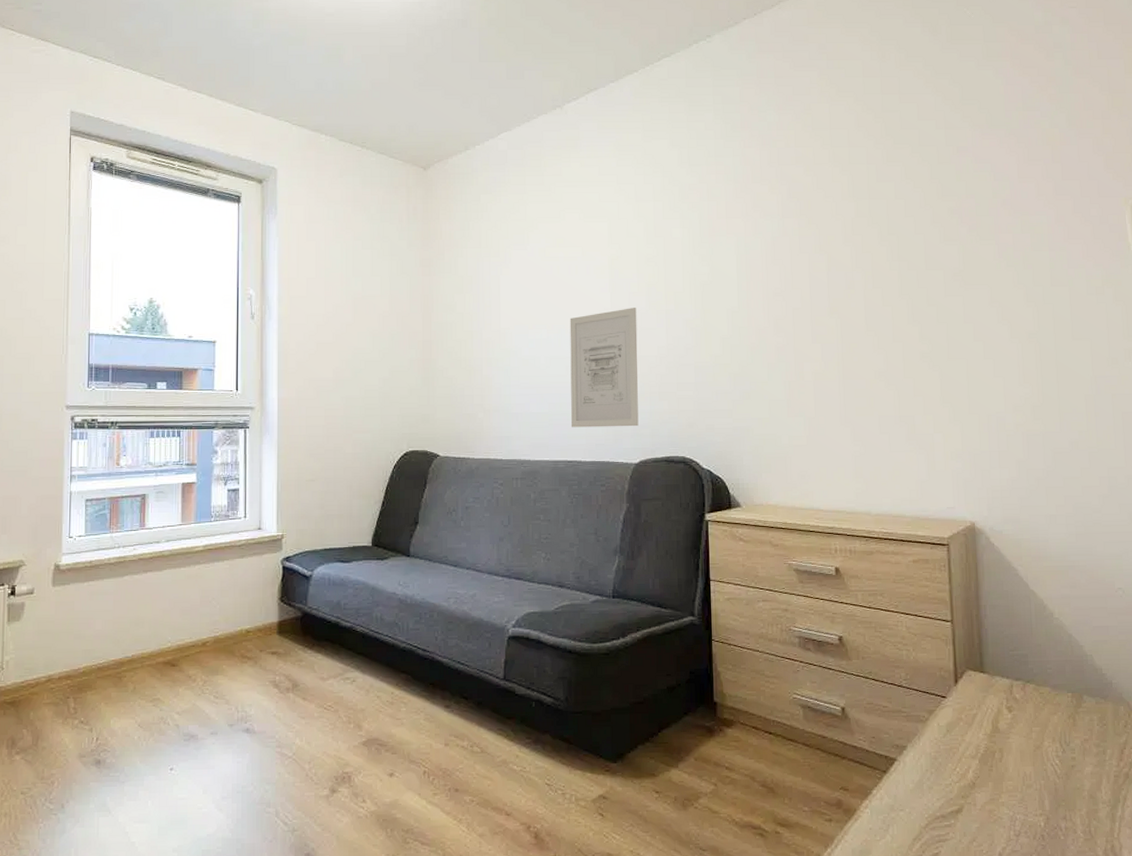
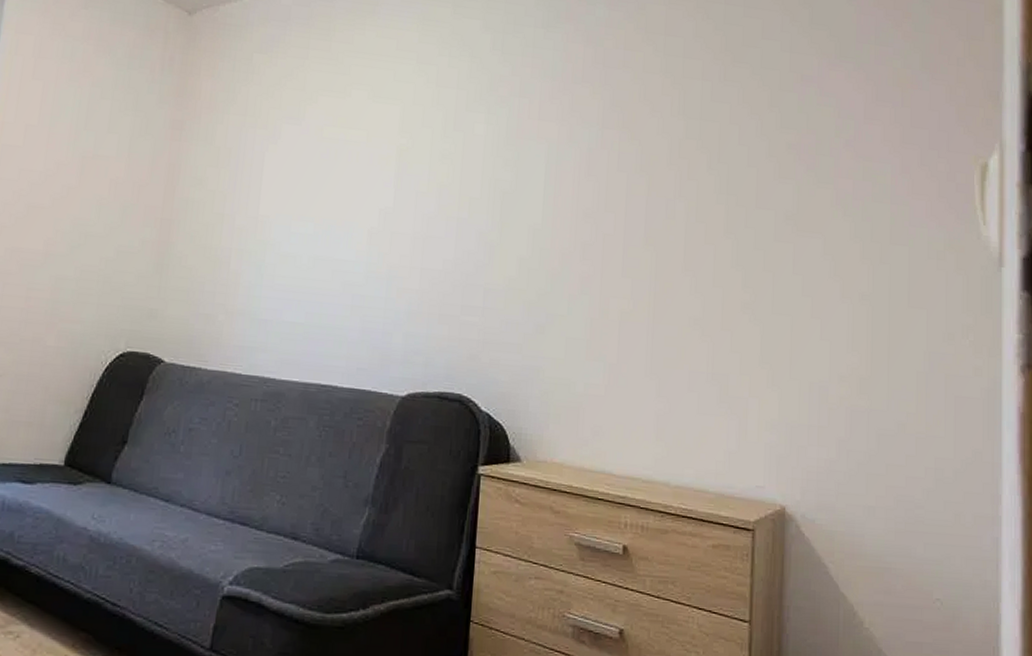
wall art: present [569,308,639,428] -> none [330,209,424,353]

